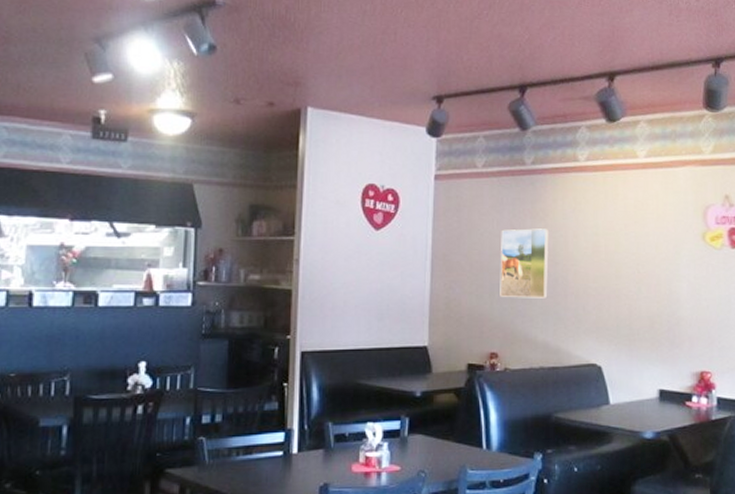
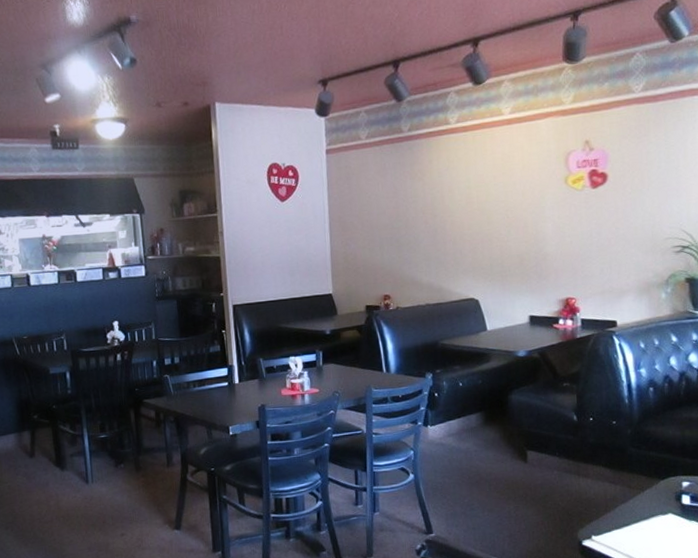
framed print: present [500,228,550,298] -> none [386,187,429,249]

